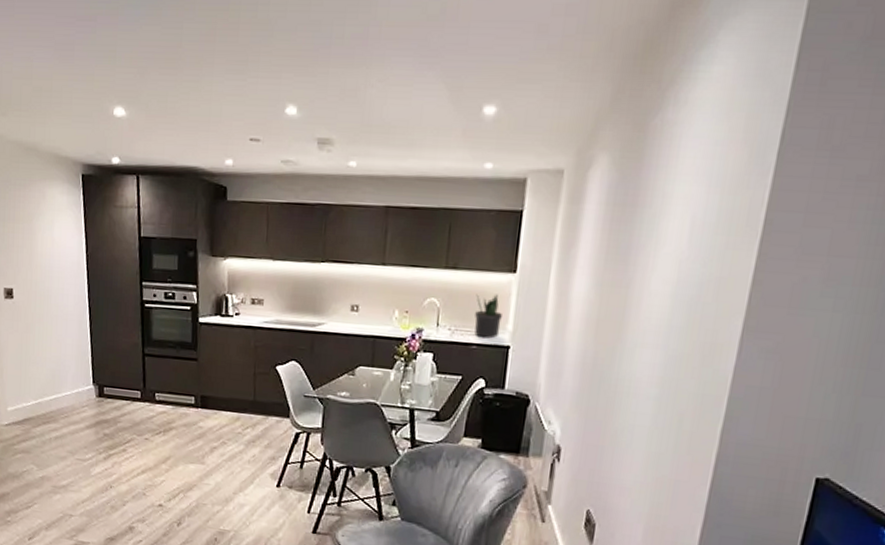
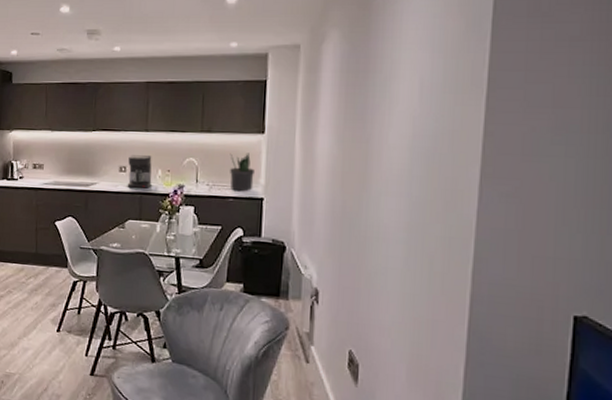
coffee maker: none [359,292,389,331] -> present [127,154,152,189]

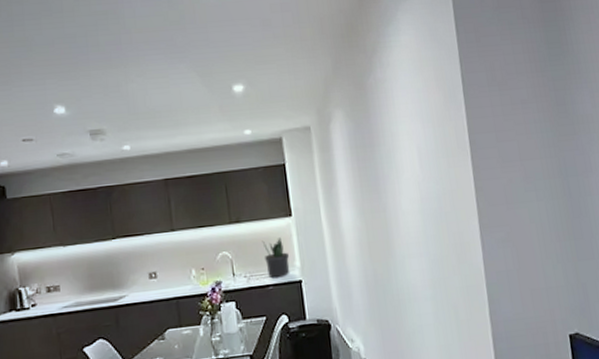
coffee maker: present [127,154,152,189] -> none [157,255,187,294]

